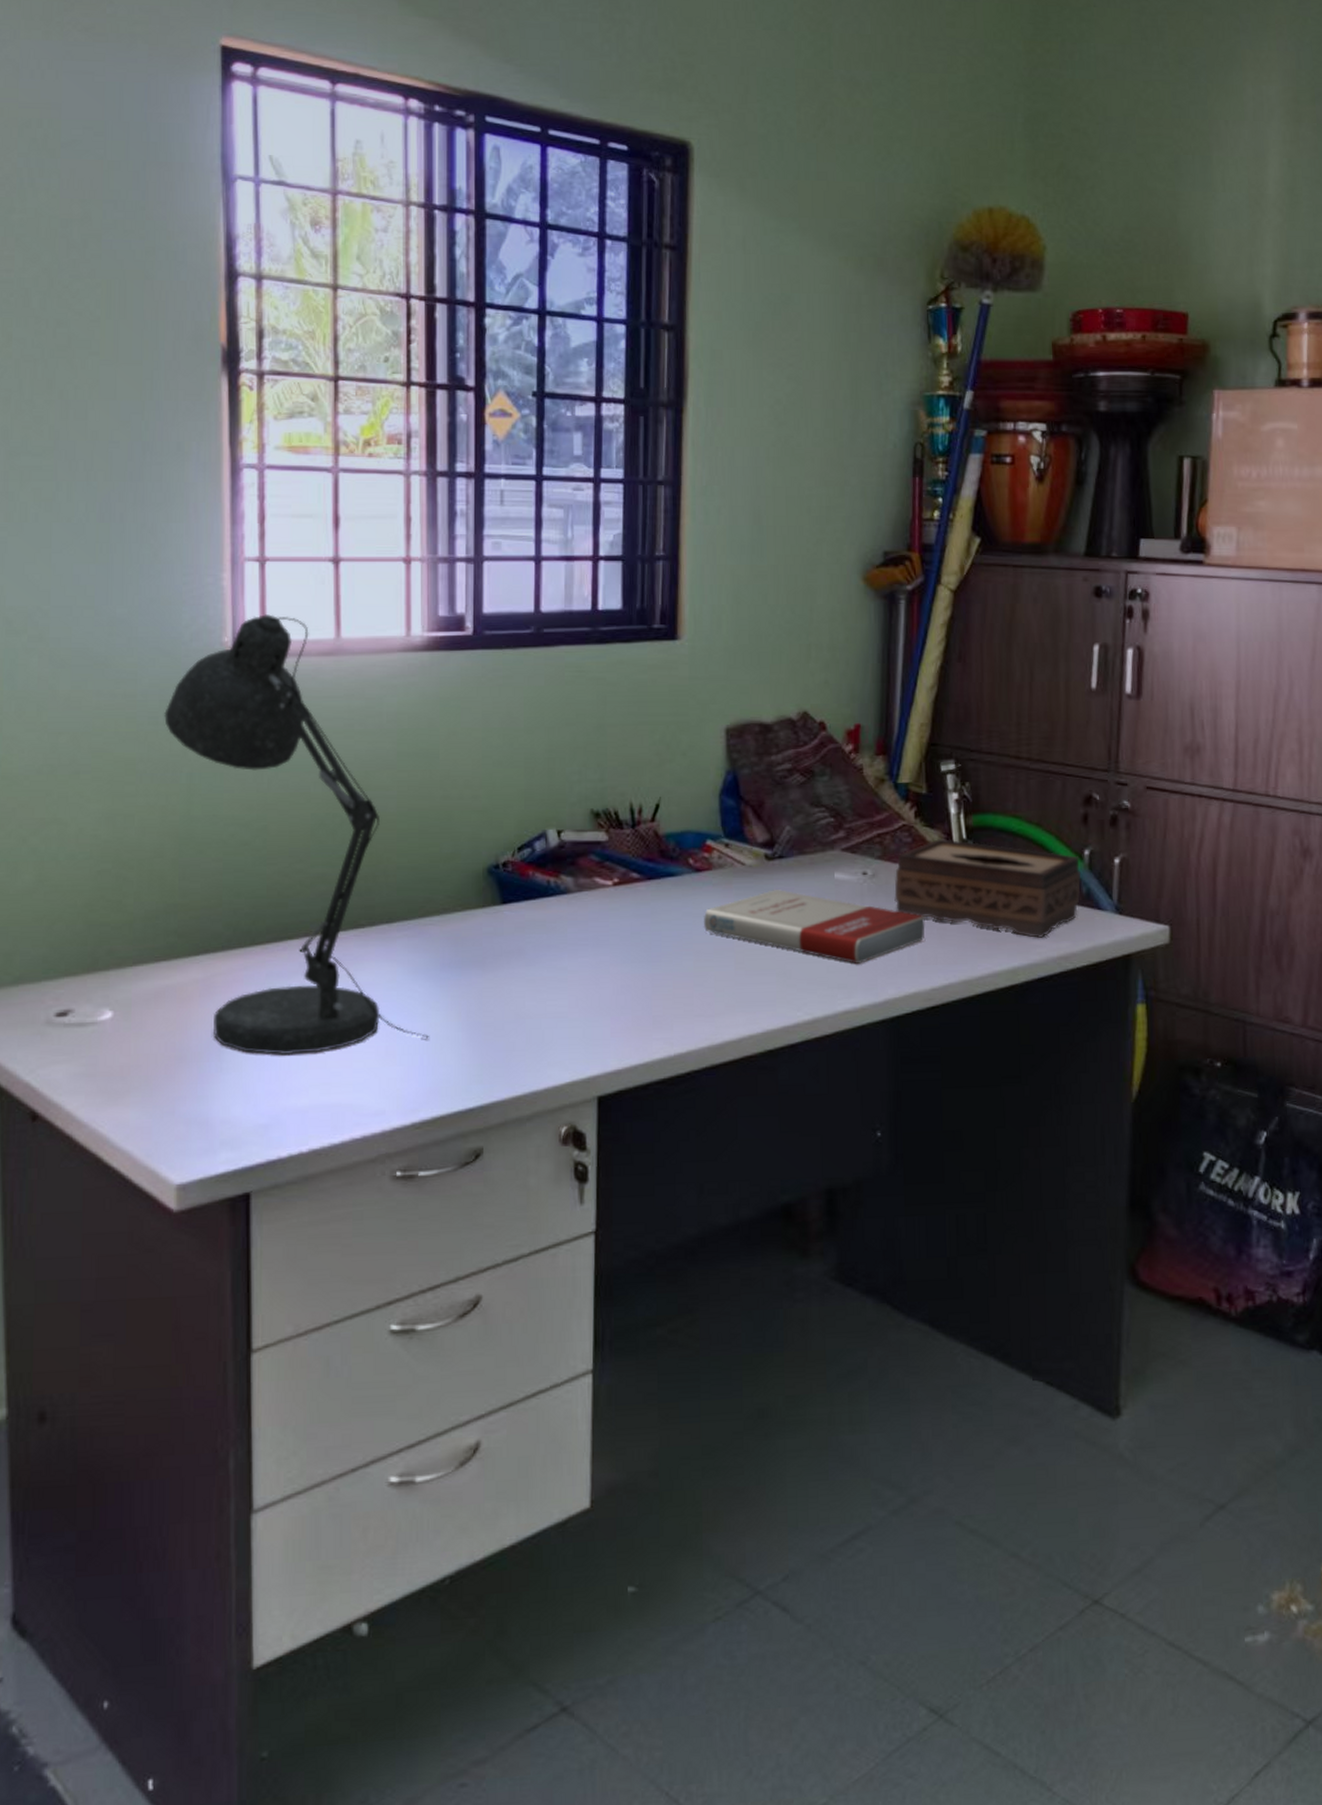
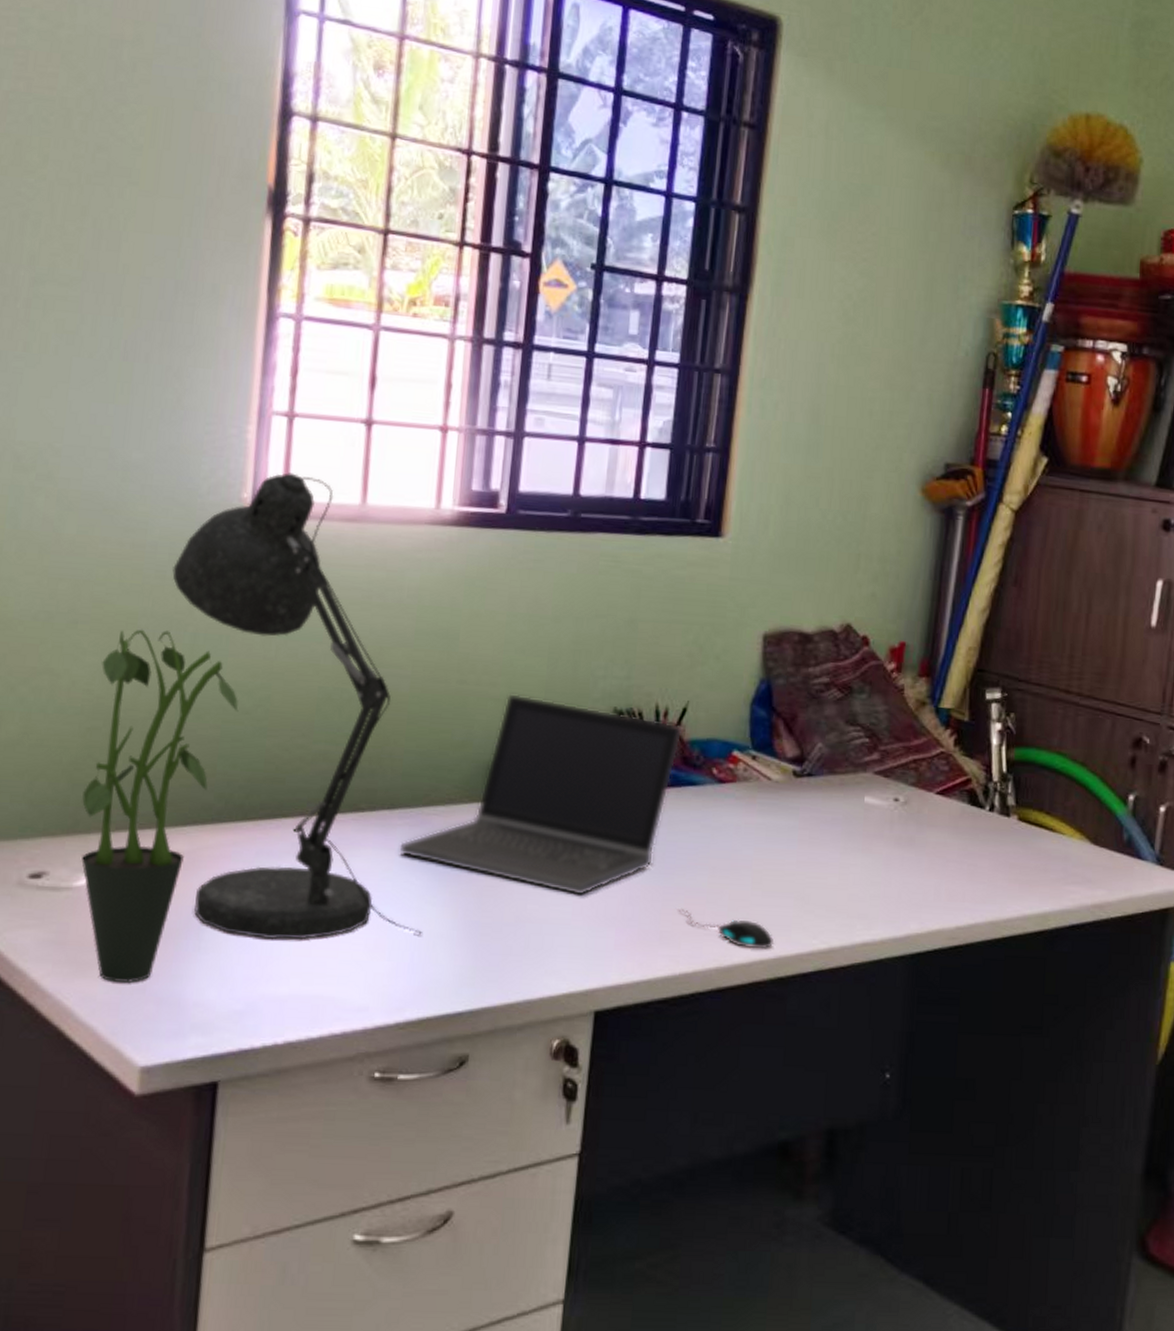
potted plant: none [99,773,238,1107] -> present [81,629,239,983]
laptop computer: none [399,803,657,990] -> present [398,692,683,897]
mouse: none [666,992,761,1025] -> present [676,908,774,950]
book: present [703,888,925,964] -> none [721,807,956,894]
tissue box: present [894,839,1081,938] -> none [925,770,1124,883]

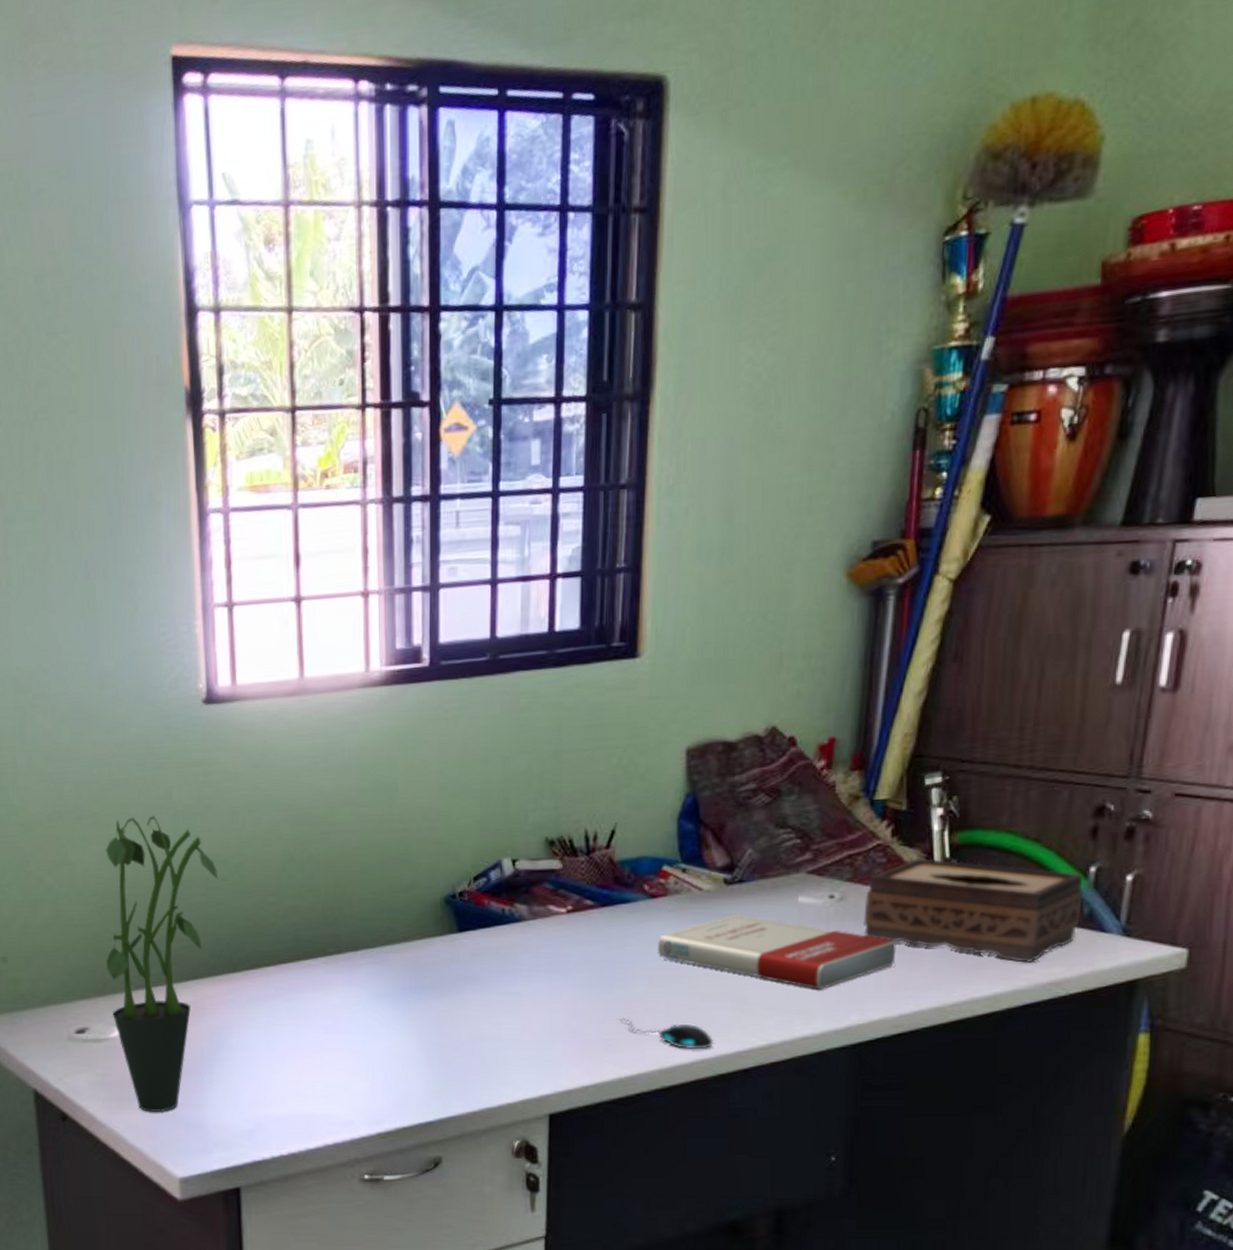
desk lamp: present [172,473,422,940] -> none [150,658,392,1070]
laptop computer: present [398,692,683,897] -> none [364,835,612,1014]
book: none [721,807,956,894] -> present [657,913,897,989]
tissue box: none [925,770,1124,883] -> present [863,858,1084,963]

